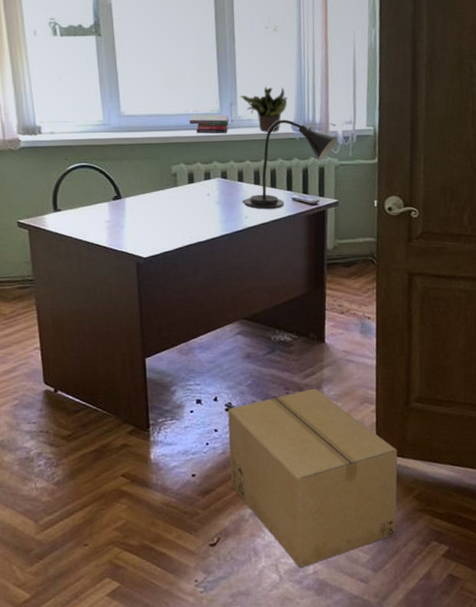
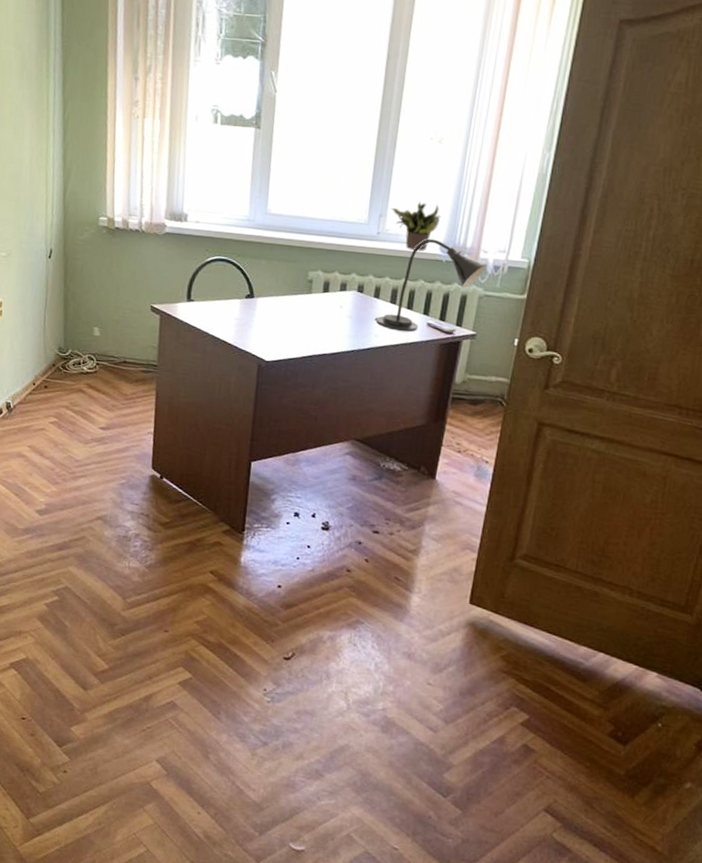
books: present [189,114,230,134] -> none [334,221,376,246]
cardboard box: present [228,388,398,567] -> none [314,524,492,702]

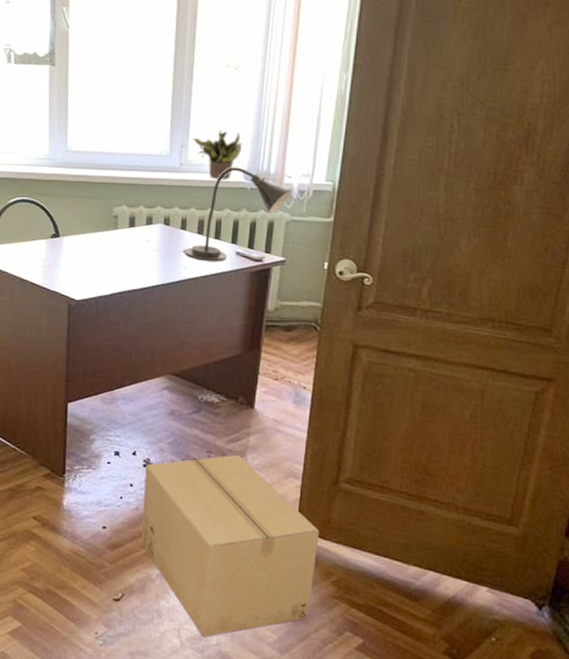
cardboard box: none [314,524,492,702] -> present [141,455,320,637]

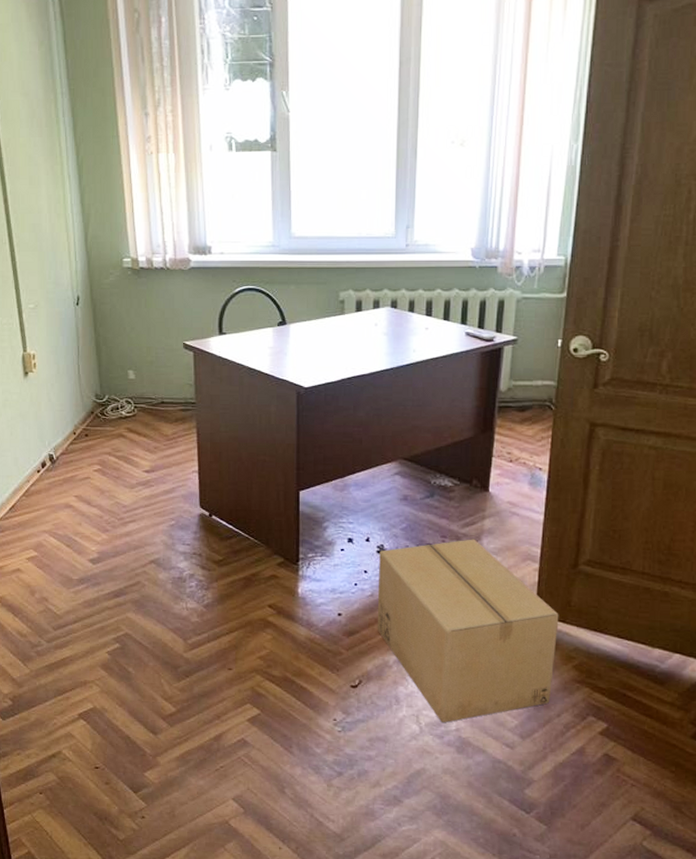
desk lamp: present [182,167,292,263] -> none [411,245,522,344]
potted plant: present [192,130,243,180] -> none [417,208,470,259]

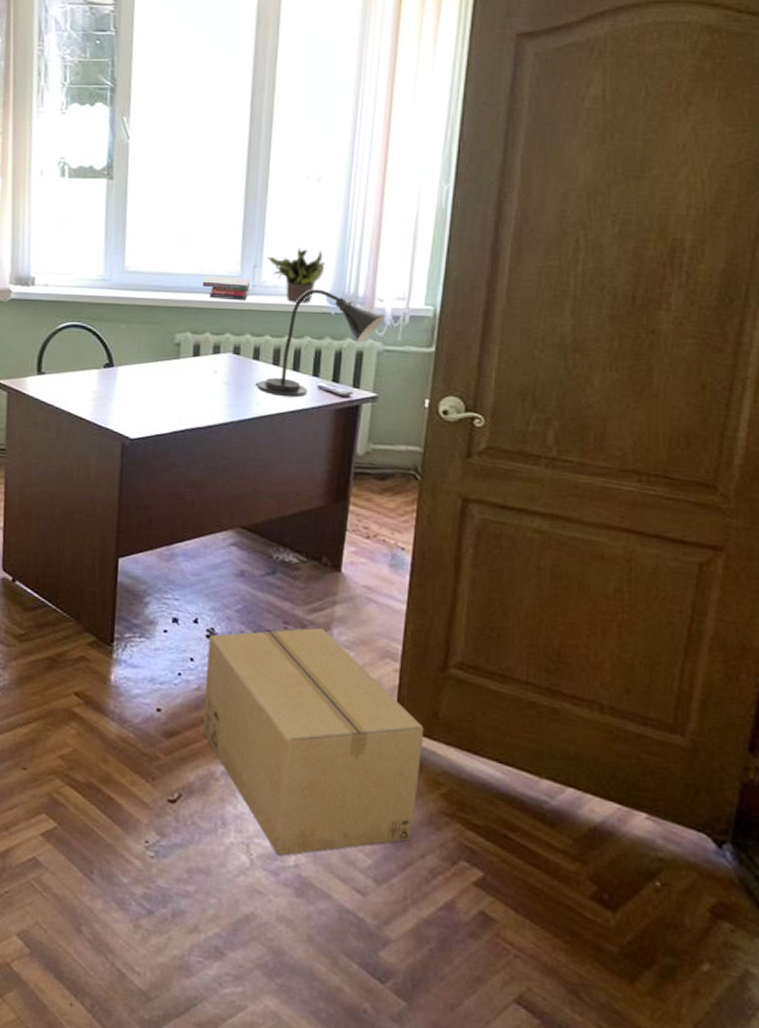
books: none [361,237,404,260] -> present [202,275,251,301]
desk lamp: none [411,245,522,344] -> present [255,289,384,398]
potted plant: none [417,208,470,259] -> present [266,247,326,304]

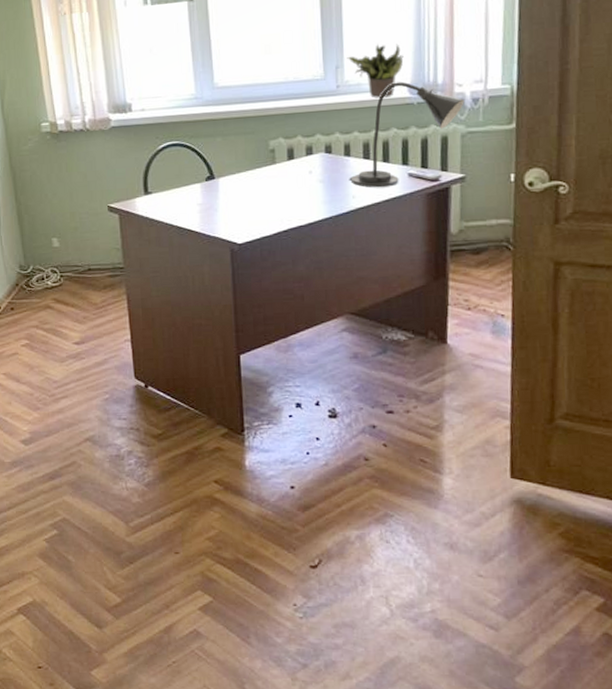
books: present [202,275,251,301] -> none [289,80,335,104]
cardboard box: present [202,627,424,856] -> none [331,396,538,603]

